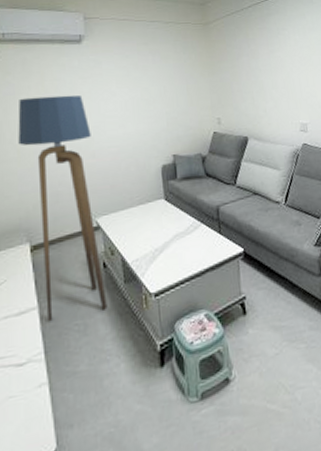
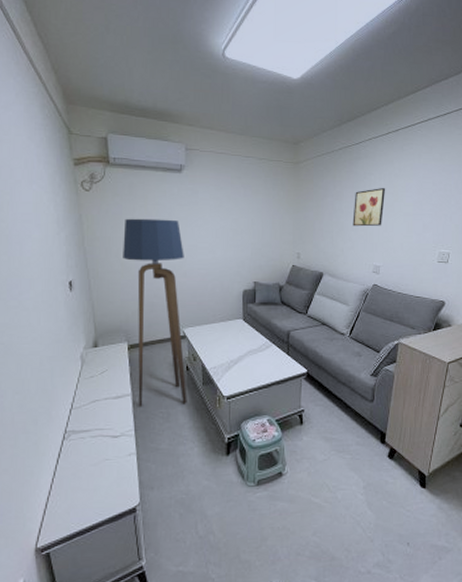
wall art: none [271,42,303,85] -> present [352,188,386,227]

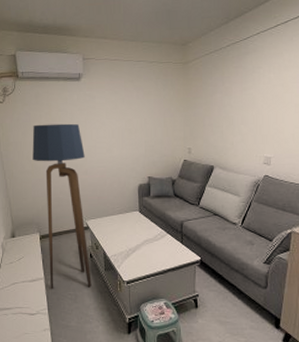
wall art: present [352,188,386,227] -> none [242,81,276,120]

